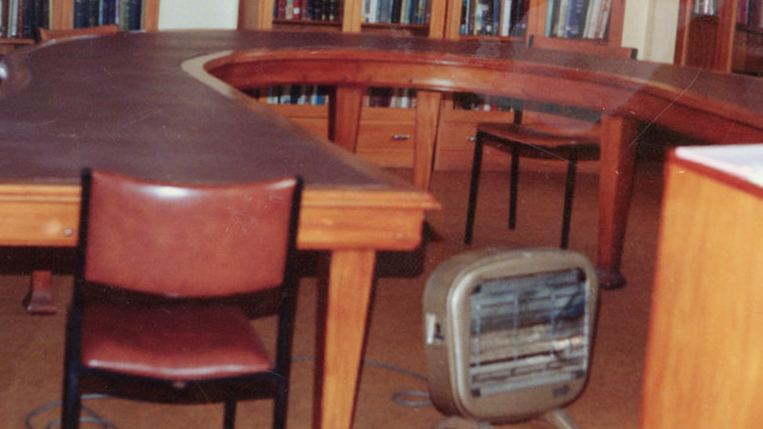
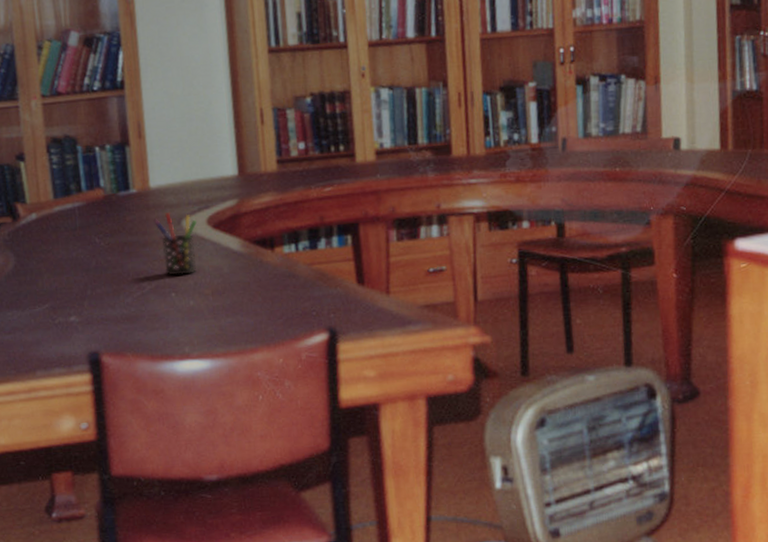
pen holder: none [156,54,195,111] -> present [153,213,198,276]

